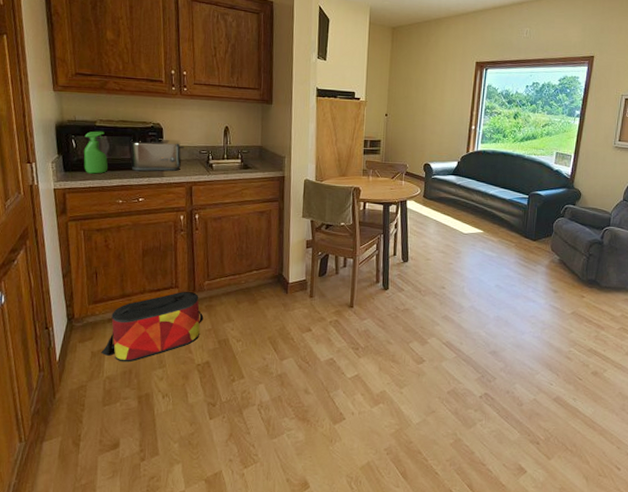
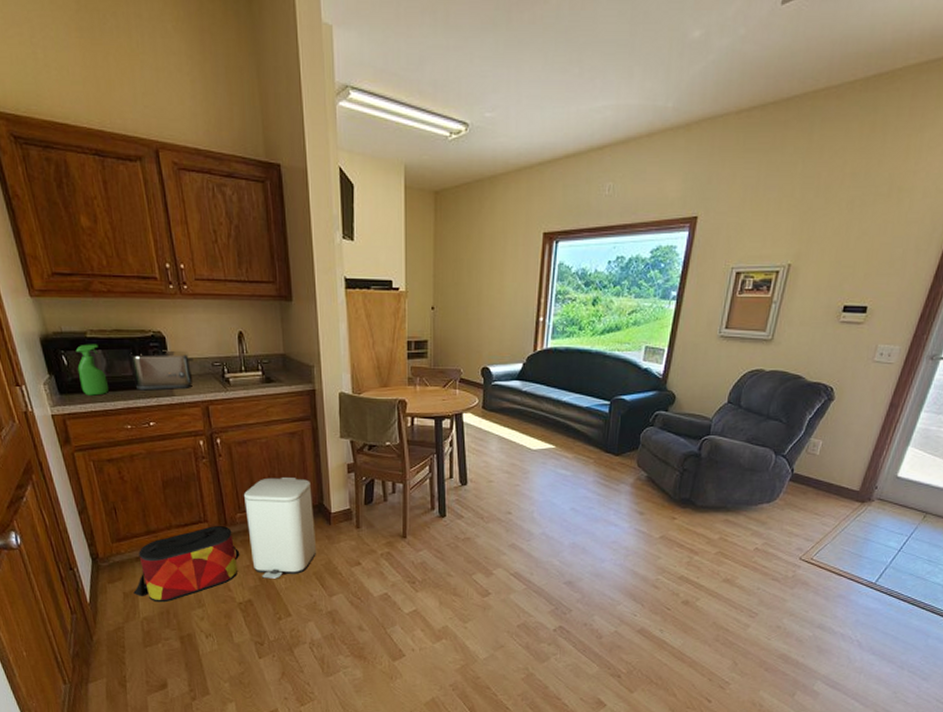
pedal bin: none [213,249,274,343] -> present [243,476,316,580]

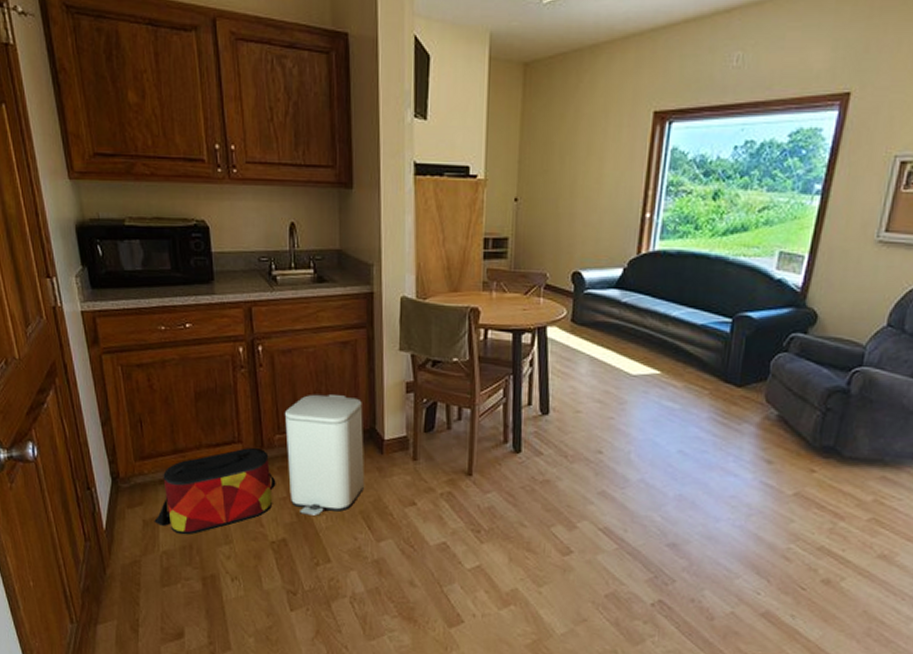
spray bottle: present [75,344,109,396] -> none [112,232,145,291]
toaster: present [130,350,193,391] -> none [169,242,238,287]

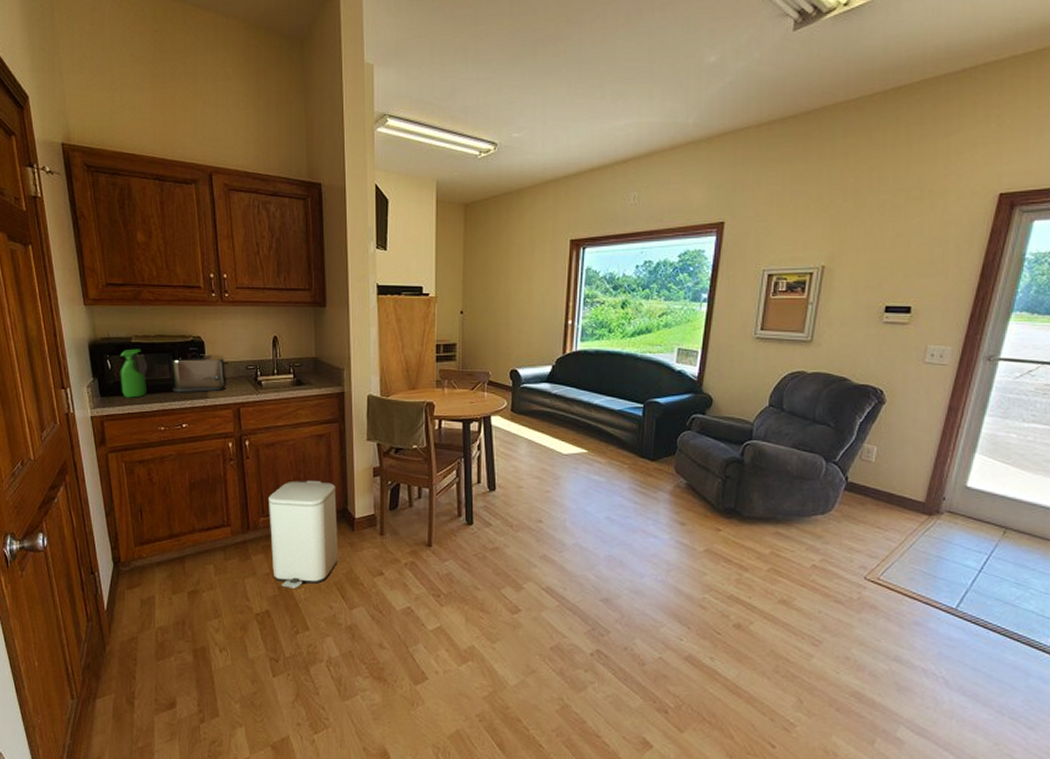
spray bottle: none [112,232,145,291] -> present [120,348,148,398]
bag: present [154,447,276,535] -> none [151,529,261,612]
toaster: none [169,242,238,287] -> present [169,354,229,393]

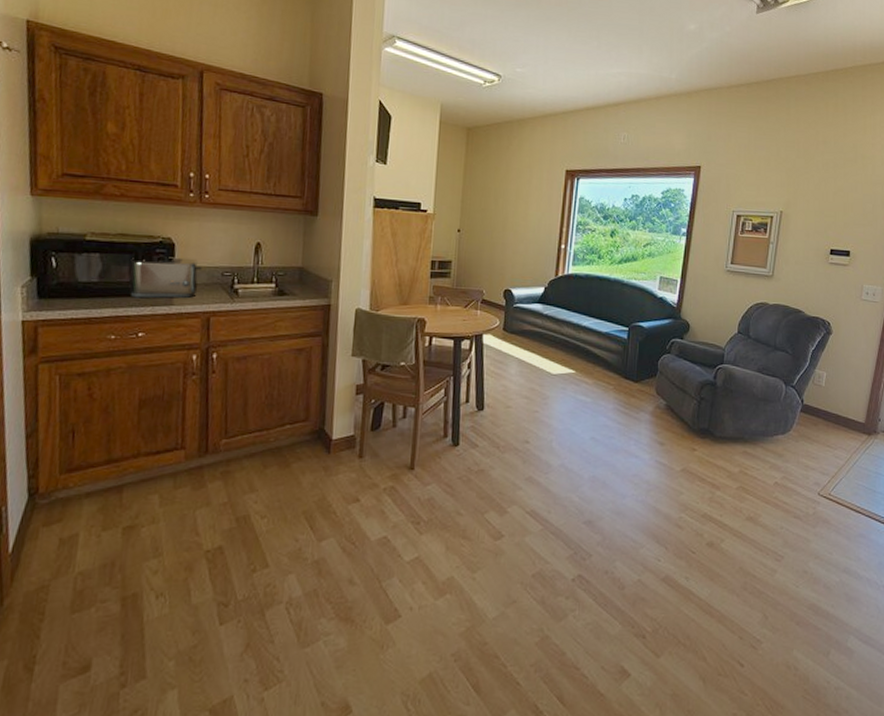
spray bottle: present [120,348,148,398] -> none [65,246,100,302]
pedal bin: present [267,480,338,590] -> none [231,397,313,521]

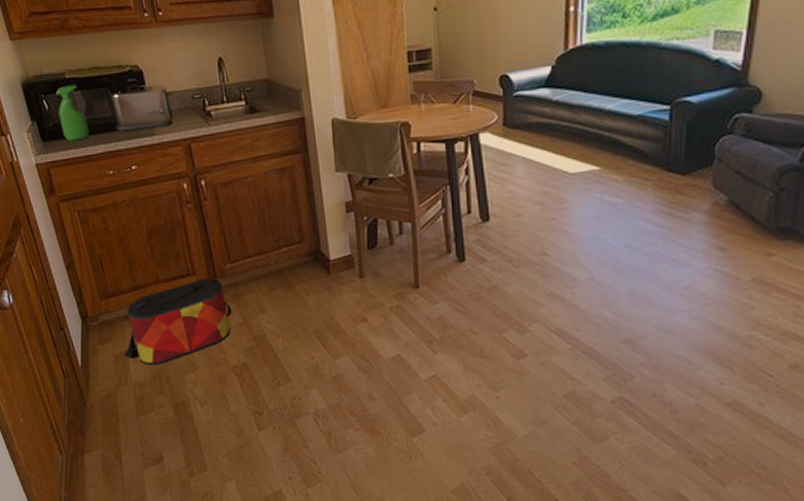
spray bottle: none [65,246,100,302] -> present [55,84,90,141]
bag: none [73,453,218,551] -> present [124,278,232,366]

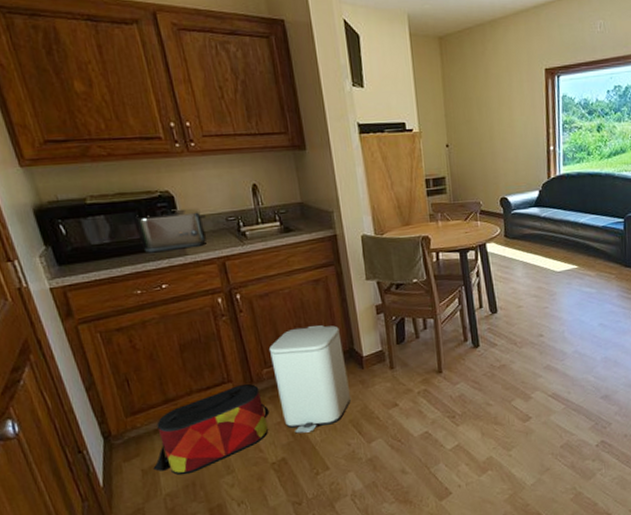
spray bottle: present [55,84,90,141] -> none [74,209,115,264]
pedal bin: none [232,220,315,340] -> present [268,325,351,434]

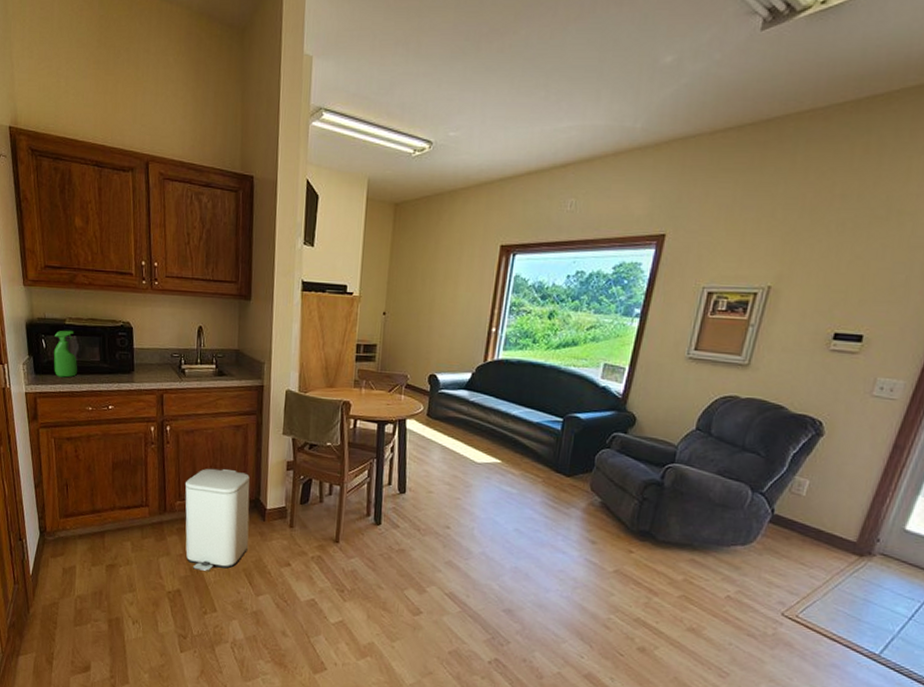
spray bottle: none [74,209,115,264] -> present [53,330,78,378]
toaster: present [135,208,206,253] -> none [99,339,155,377]
bag: present [153,383,270,475] -> none [72,510,175,583]

